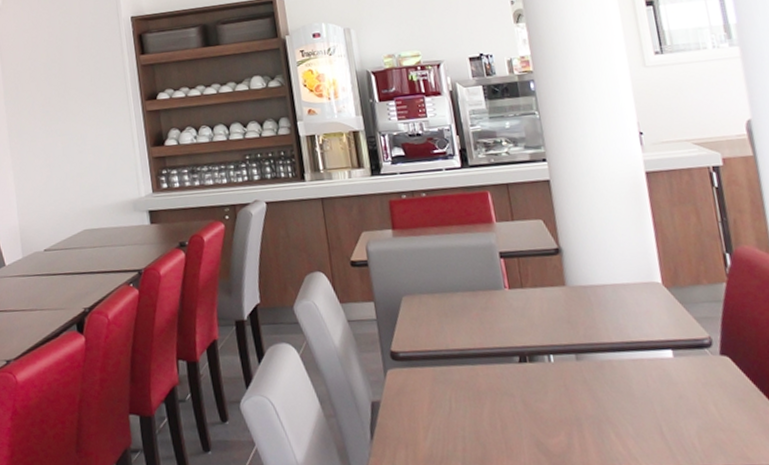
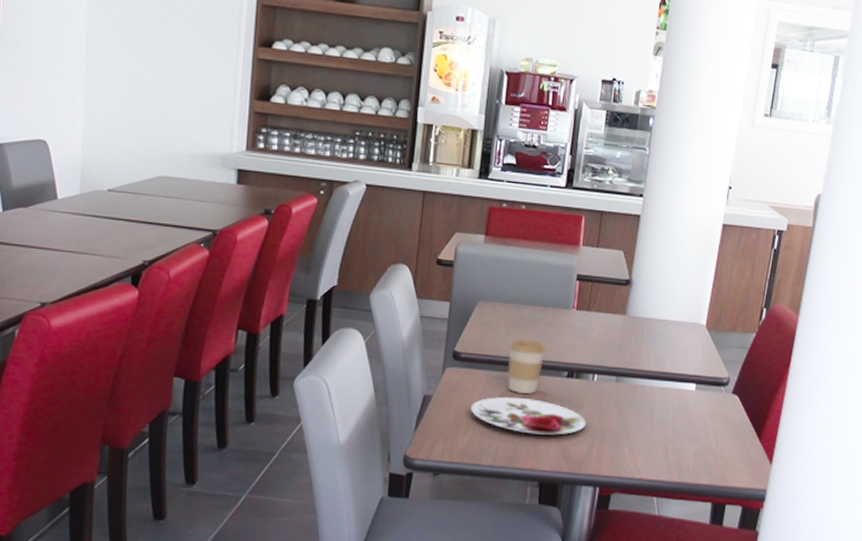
plate: none [423,391,557,430] -> present [470,396,586,435]
coffee cup: none [446,327,491,388] -> present [507,339,546,394]

